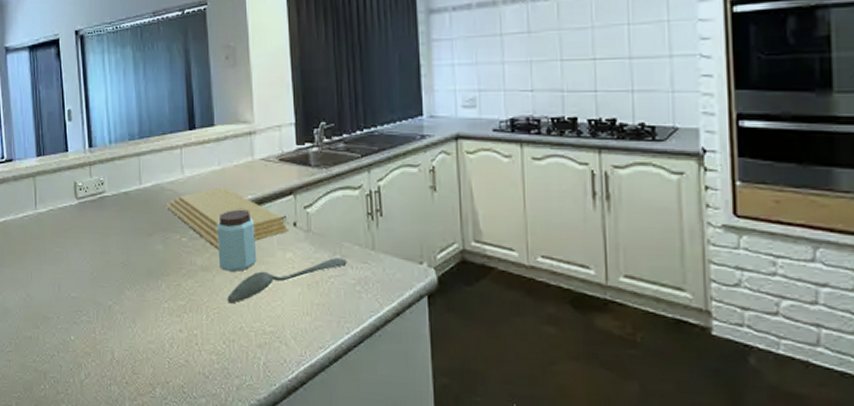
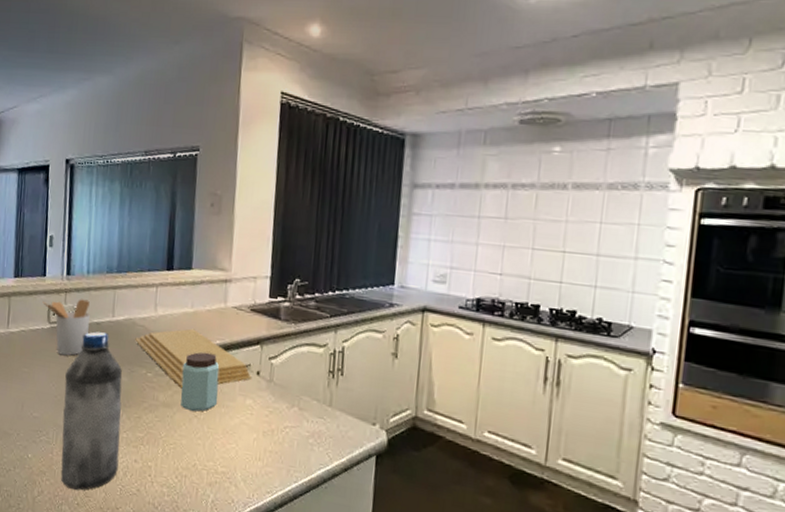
utensil holder: none [68,170,118,230] -> present [42,299,91,356]
water bottle: none [99,202,163,368] -> present [60,331,123,490]
spoon: present [227,258,347,303] -> none [184,409,304,441]

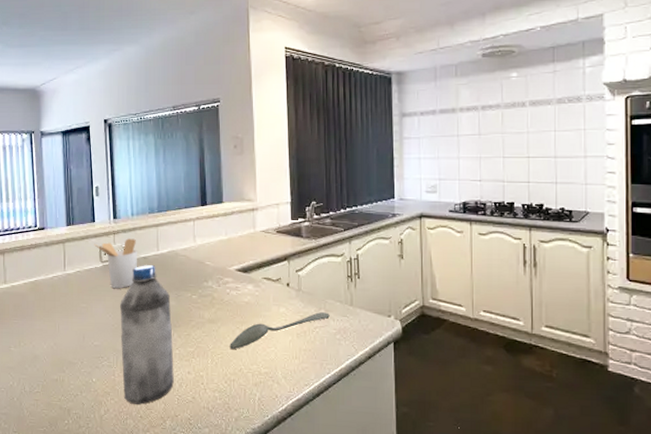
cutting board: present [135,328,252,389] -> none [179,253,283,306]
peanut butter: present [180,352,220,412] -> none [223,272,256,324]
spoon: none [184,409,304,441] -> present [230,312,330,349]

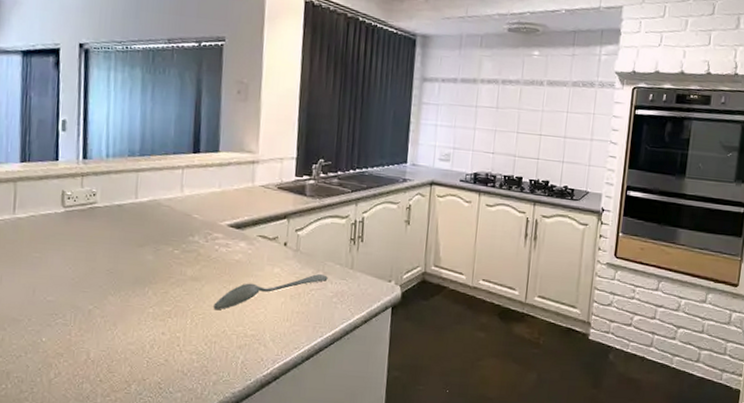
utensil holder: present [94,238,138,289] -> none [55,182,111,239]
water bottle: present [120,265,174,405] -> none [80,213,148,367]

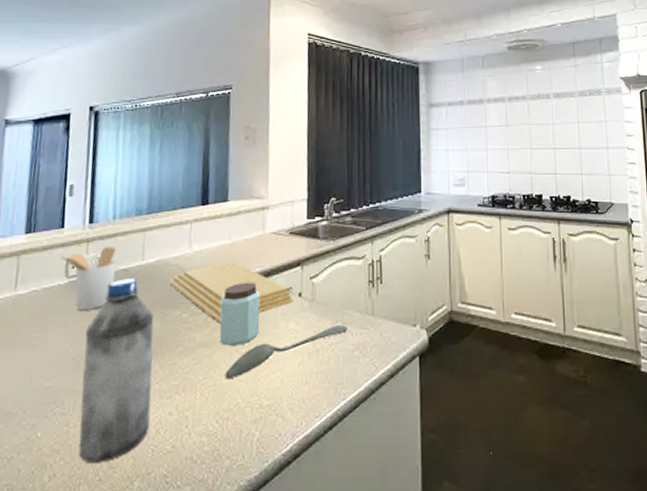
utensil holder: none [55,182,111,239] -> present [59,246,117,311]
water bottle: none [80,213,148,367] -> present [78,279,155,463]
cutting board: none [160,207,280,263] -> present [168,260,294,324]
peanut butter: none [209,228,248,283] -> present [219,282,260,347]

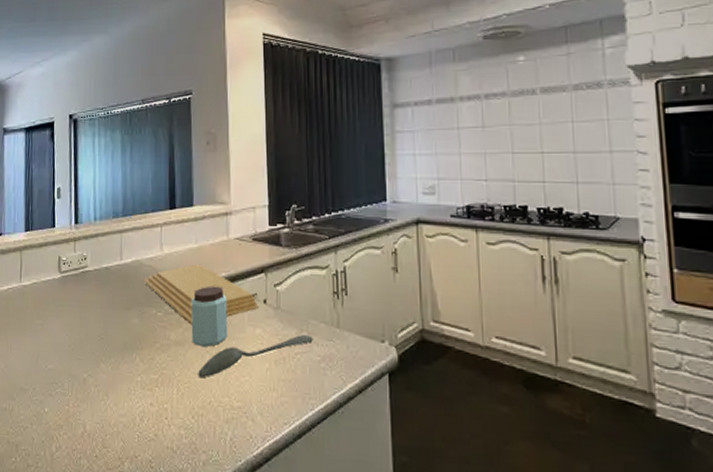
utensil holder: present [59,246,117,311] -> none [53,246,100,304]
water bottle: present [78,279,155,463] -> none [77,276,135,442]

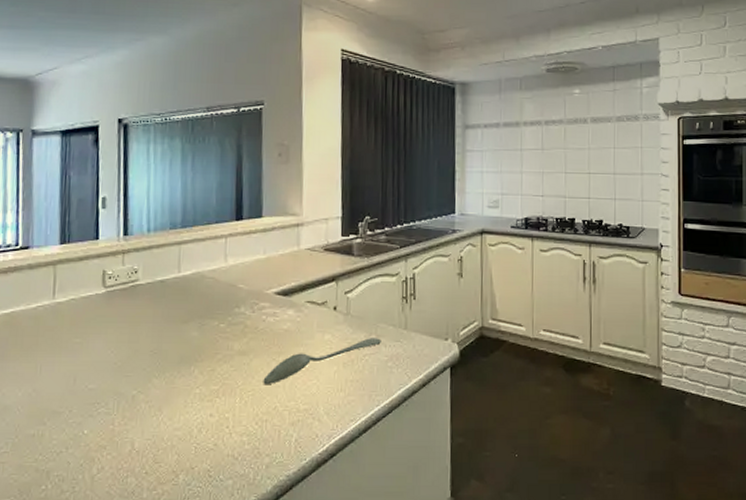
cutting board: present [143,264,260,325] -> none [205,274,330,334]
peanut butter: present [191,286,228,348] -> none [256,295,296,356]

